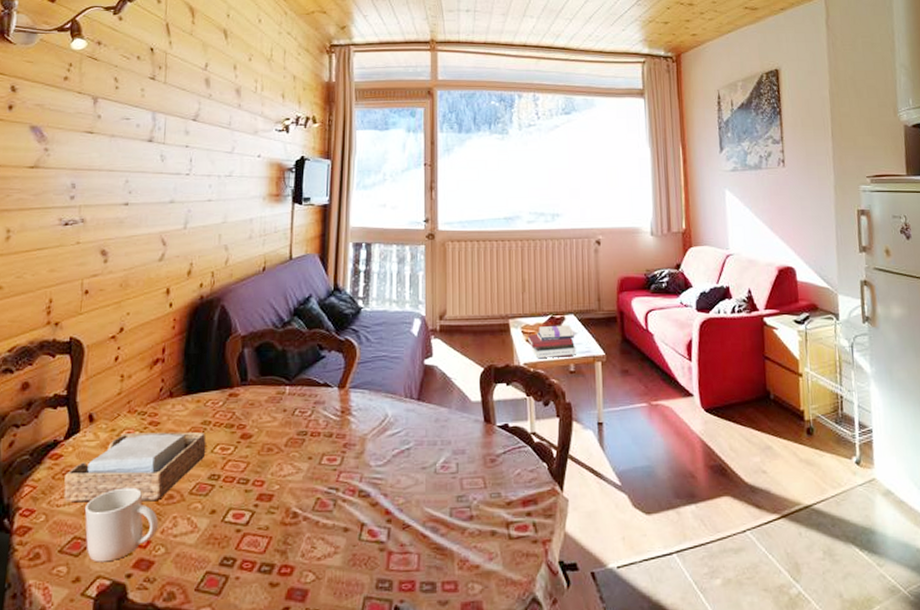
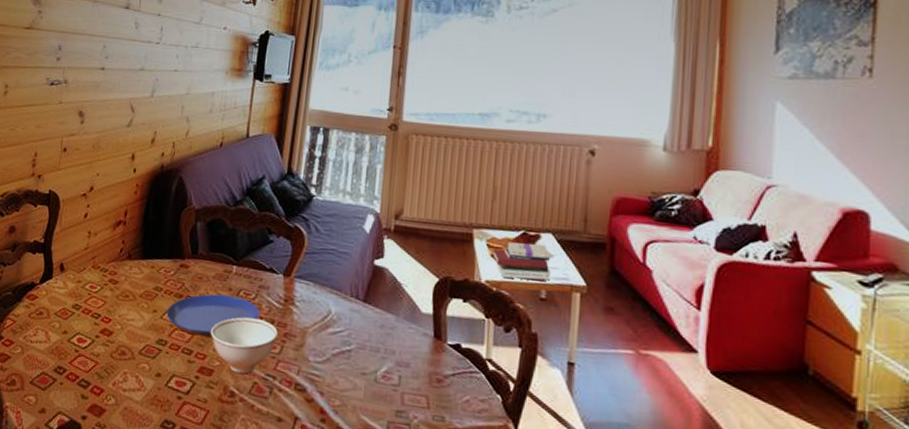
napkin holder: present [63,431,206,502] -> none [36,286,157,355]
mug: present [84,487,159,563] -> none [51,336,112,402]
plate: none [217,417,318,463] -> present [166,293,260,337]
bowl: none [266,435,338,492] -> present [210,317,279,374]

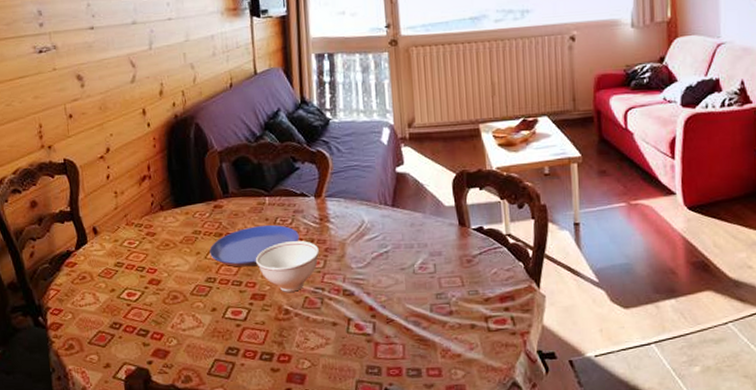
books: present [492,242,550,282] -> none [498,127,551,162]

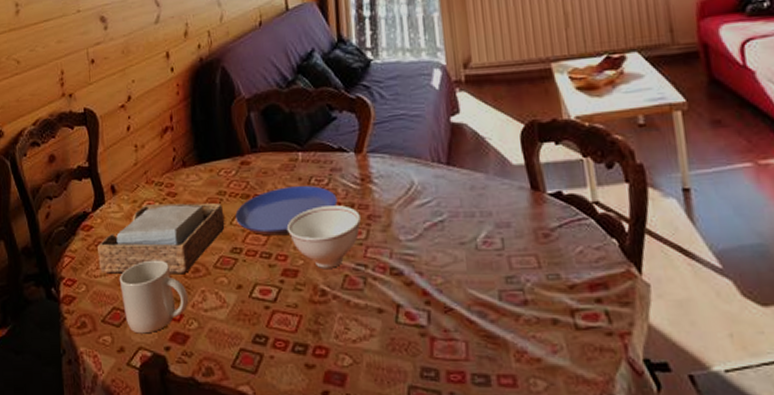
napkin holder: none [82,240,200,303] -> present [97,202,225,275]
mug: none [103,290,169,352] -> present [119,260,189,334]

